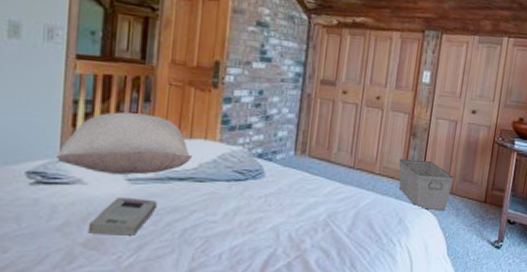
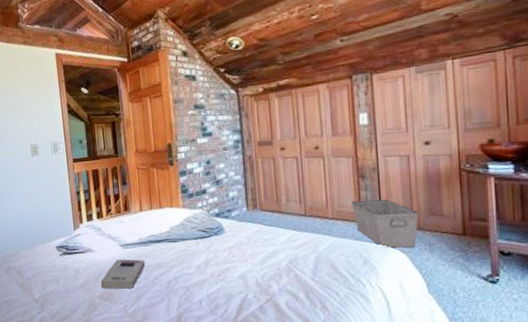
pillow: present [55,112,192,175] -> none [72,194,164,243]

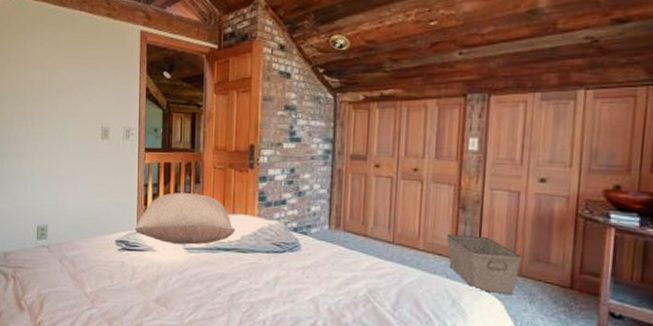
pillow: none [72,194,164,243] -> present [134,192,235,245]
book: present [100,259,145,289] -> none [158,264,209,297]

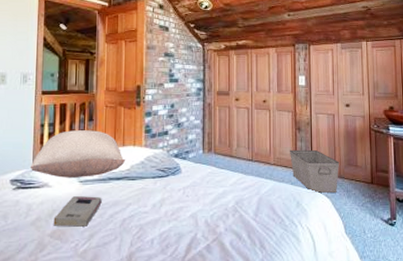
book: none [158,264,209,297] -> present [53,196,102,227]

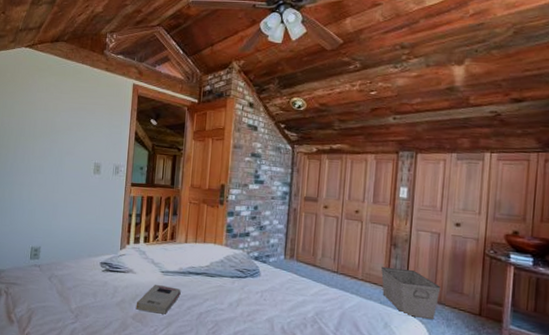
pillow: present [30,130,125,178] -> none [117,222,205,269]

